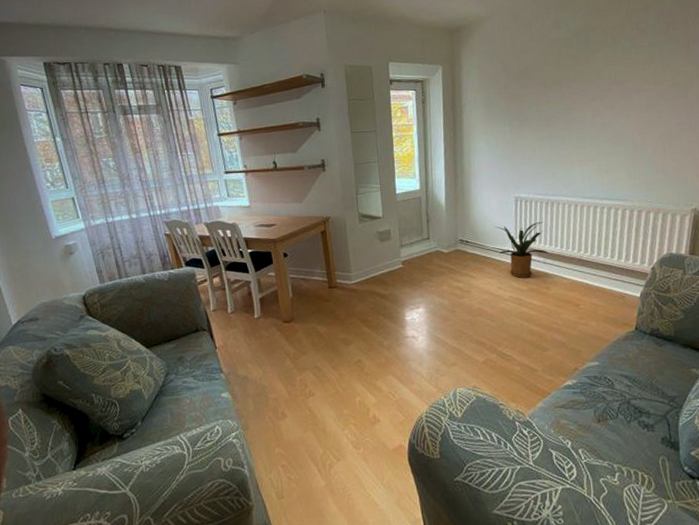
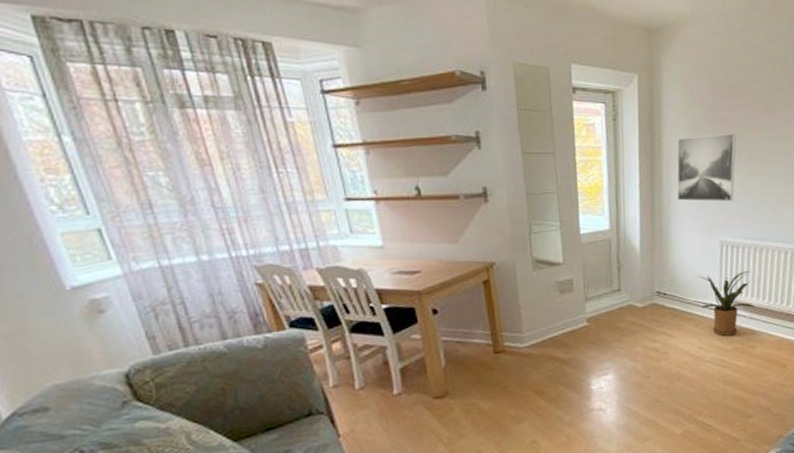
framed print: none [475,106,527,165] -> present [677,133,736,202]

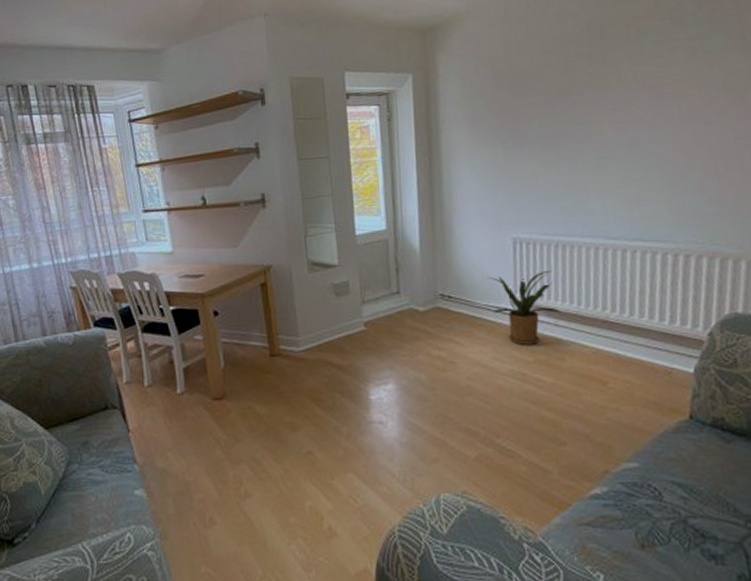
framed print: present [677,133,736,202] -> none [457,121,526,197]

